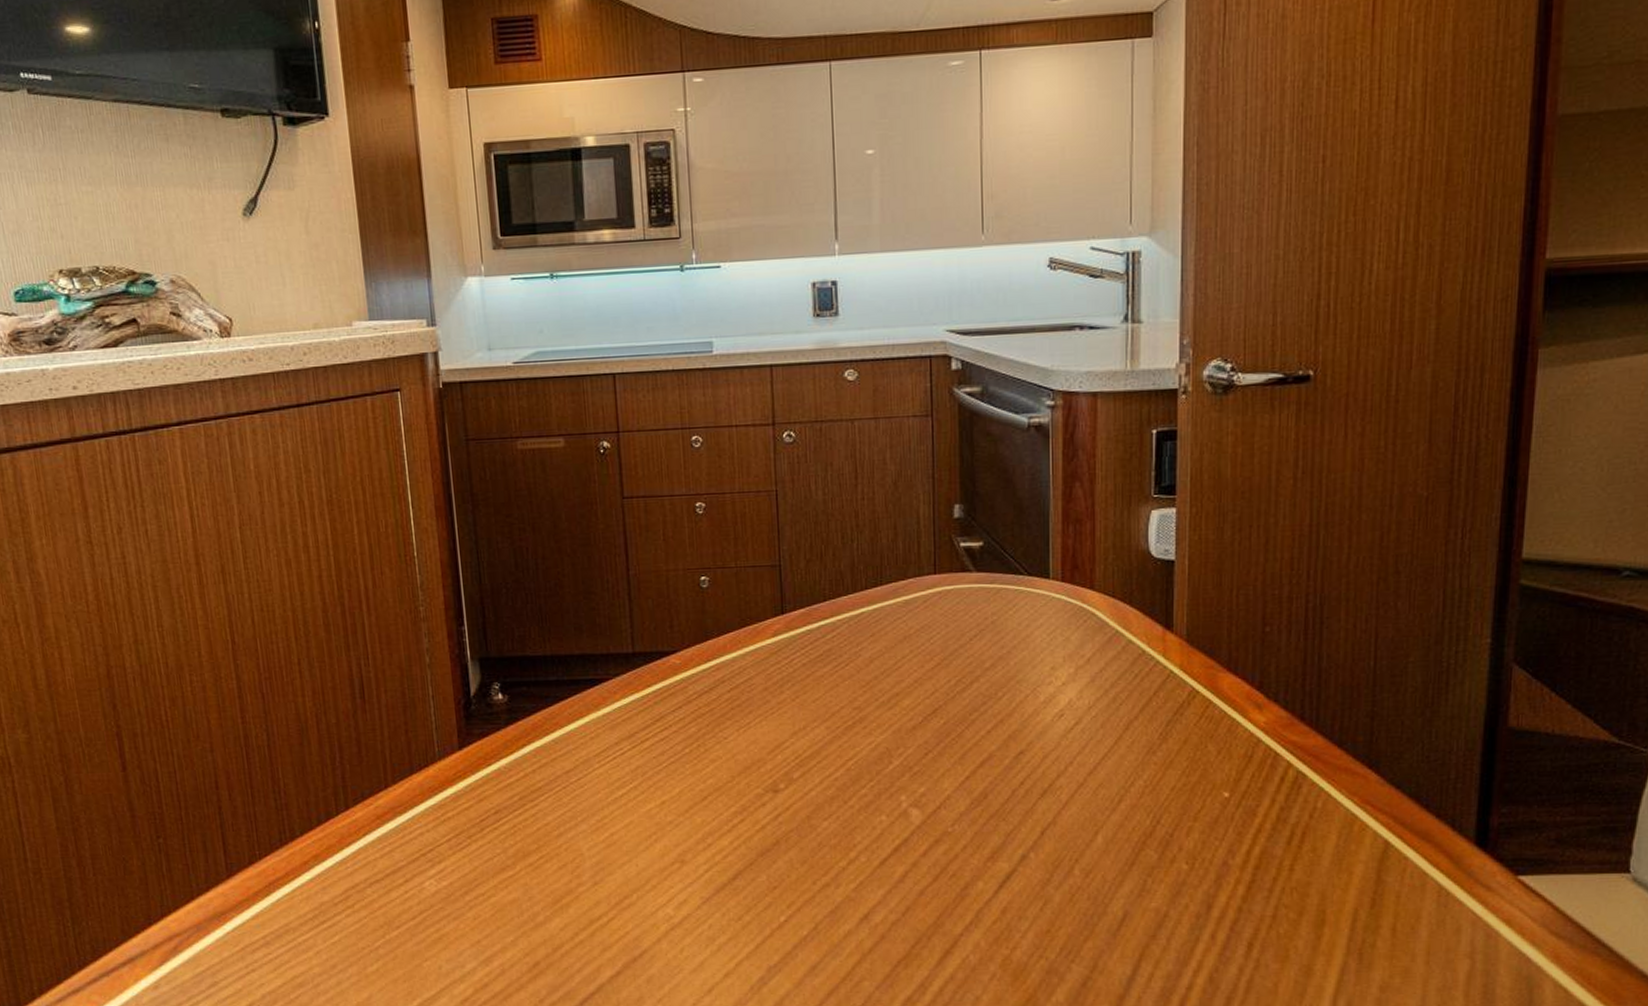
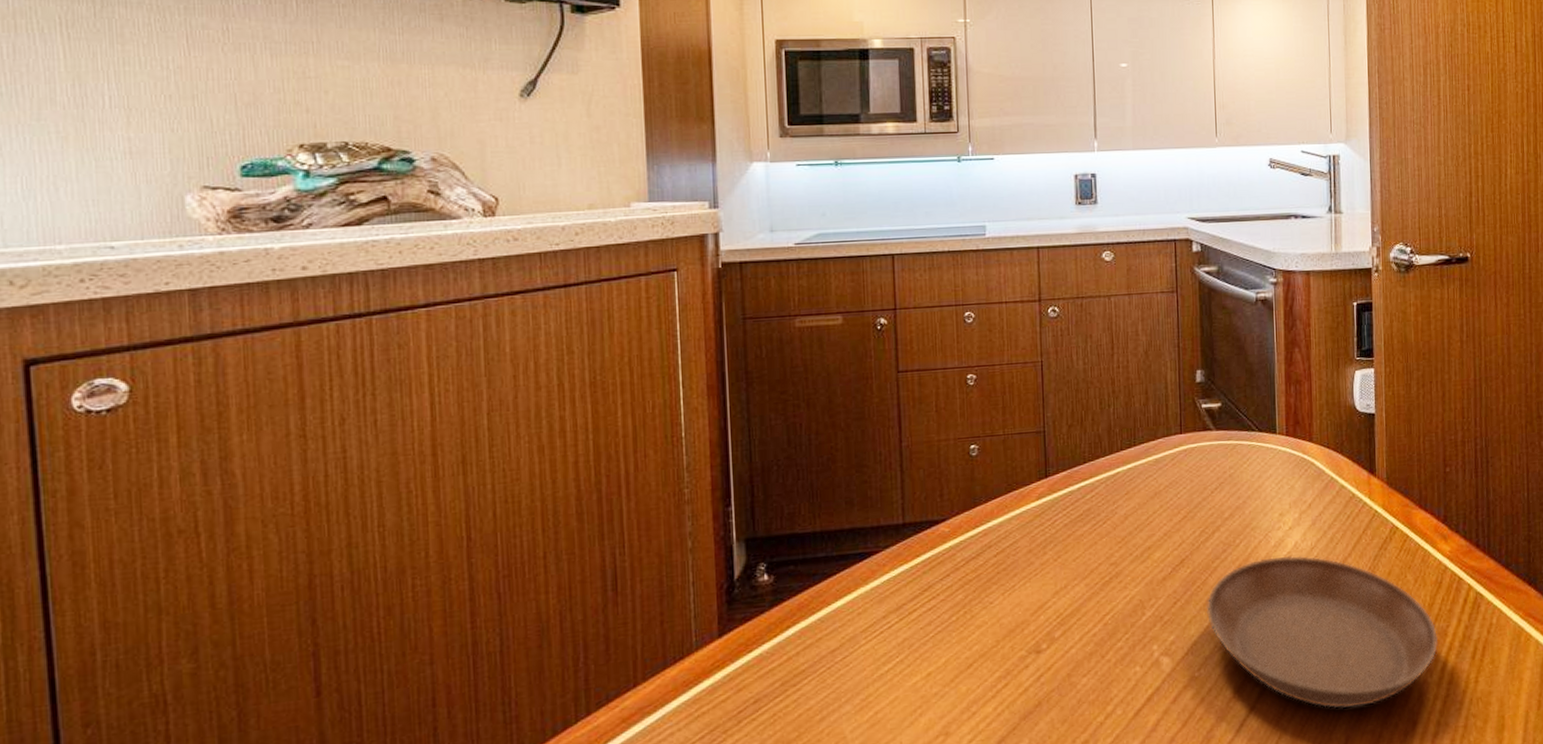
saucer: none [961,713,1243,882] -> present [1206,555,1438,709]

